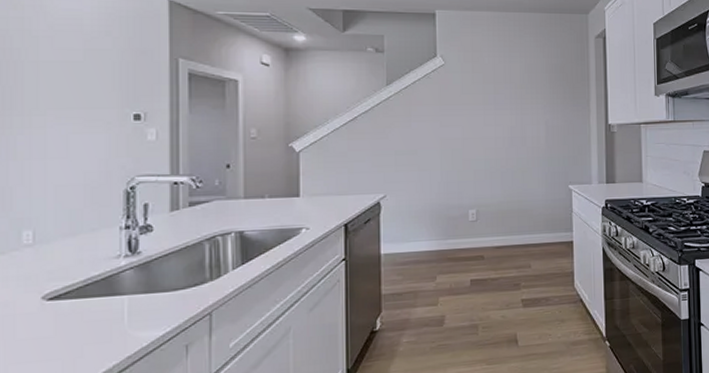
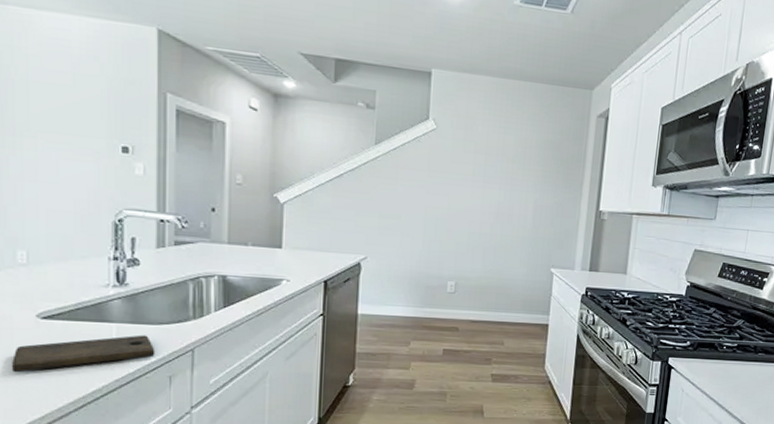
cutting board: none [12,303,170,363] -> present [11,335,155,373]

